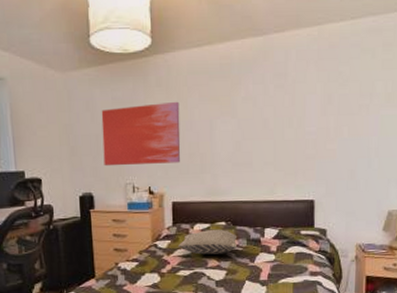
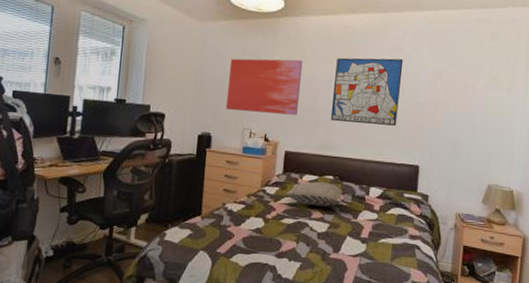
wall art: none [215,87,289,164] -> present [330,57,404,126]

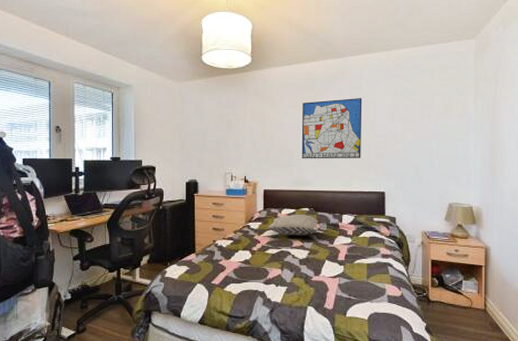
wall art: present [226,58,303,115] -> none [208,107,272,158]

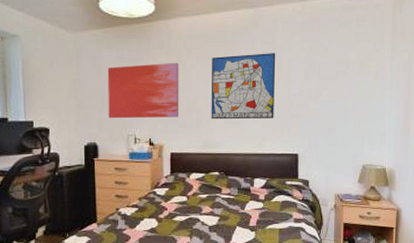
wall art: none [208,107,272,158] -> present [107,62,179,119]
pillow: present [267,214,319,236] -> none [174,178,230,202]

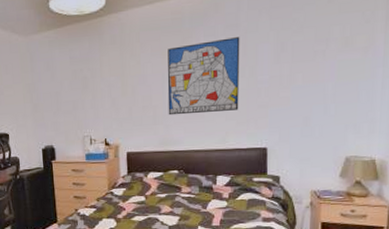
wall art: present [107,62,179,119] -> none [60,57,134,121]

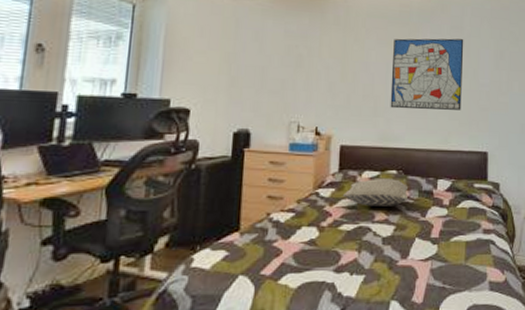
pillow: none [132,177,190,202] -> present [342,177,409,206]

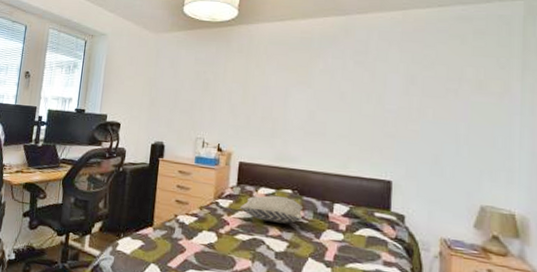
wall art: present [390,38,464,110] -> none [287,63,369,136]

